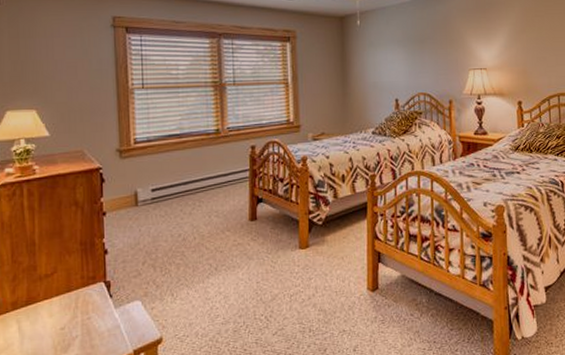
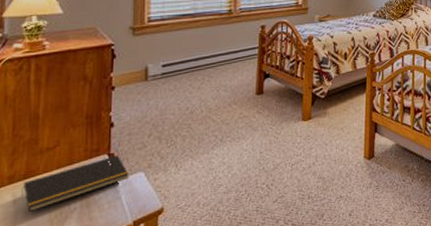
notepad: none [25,283,127,338] -> present [21,155,129,212]

